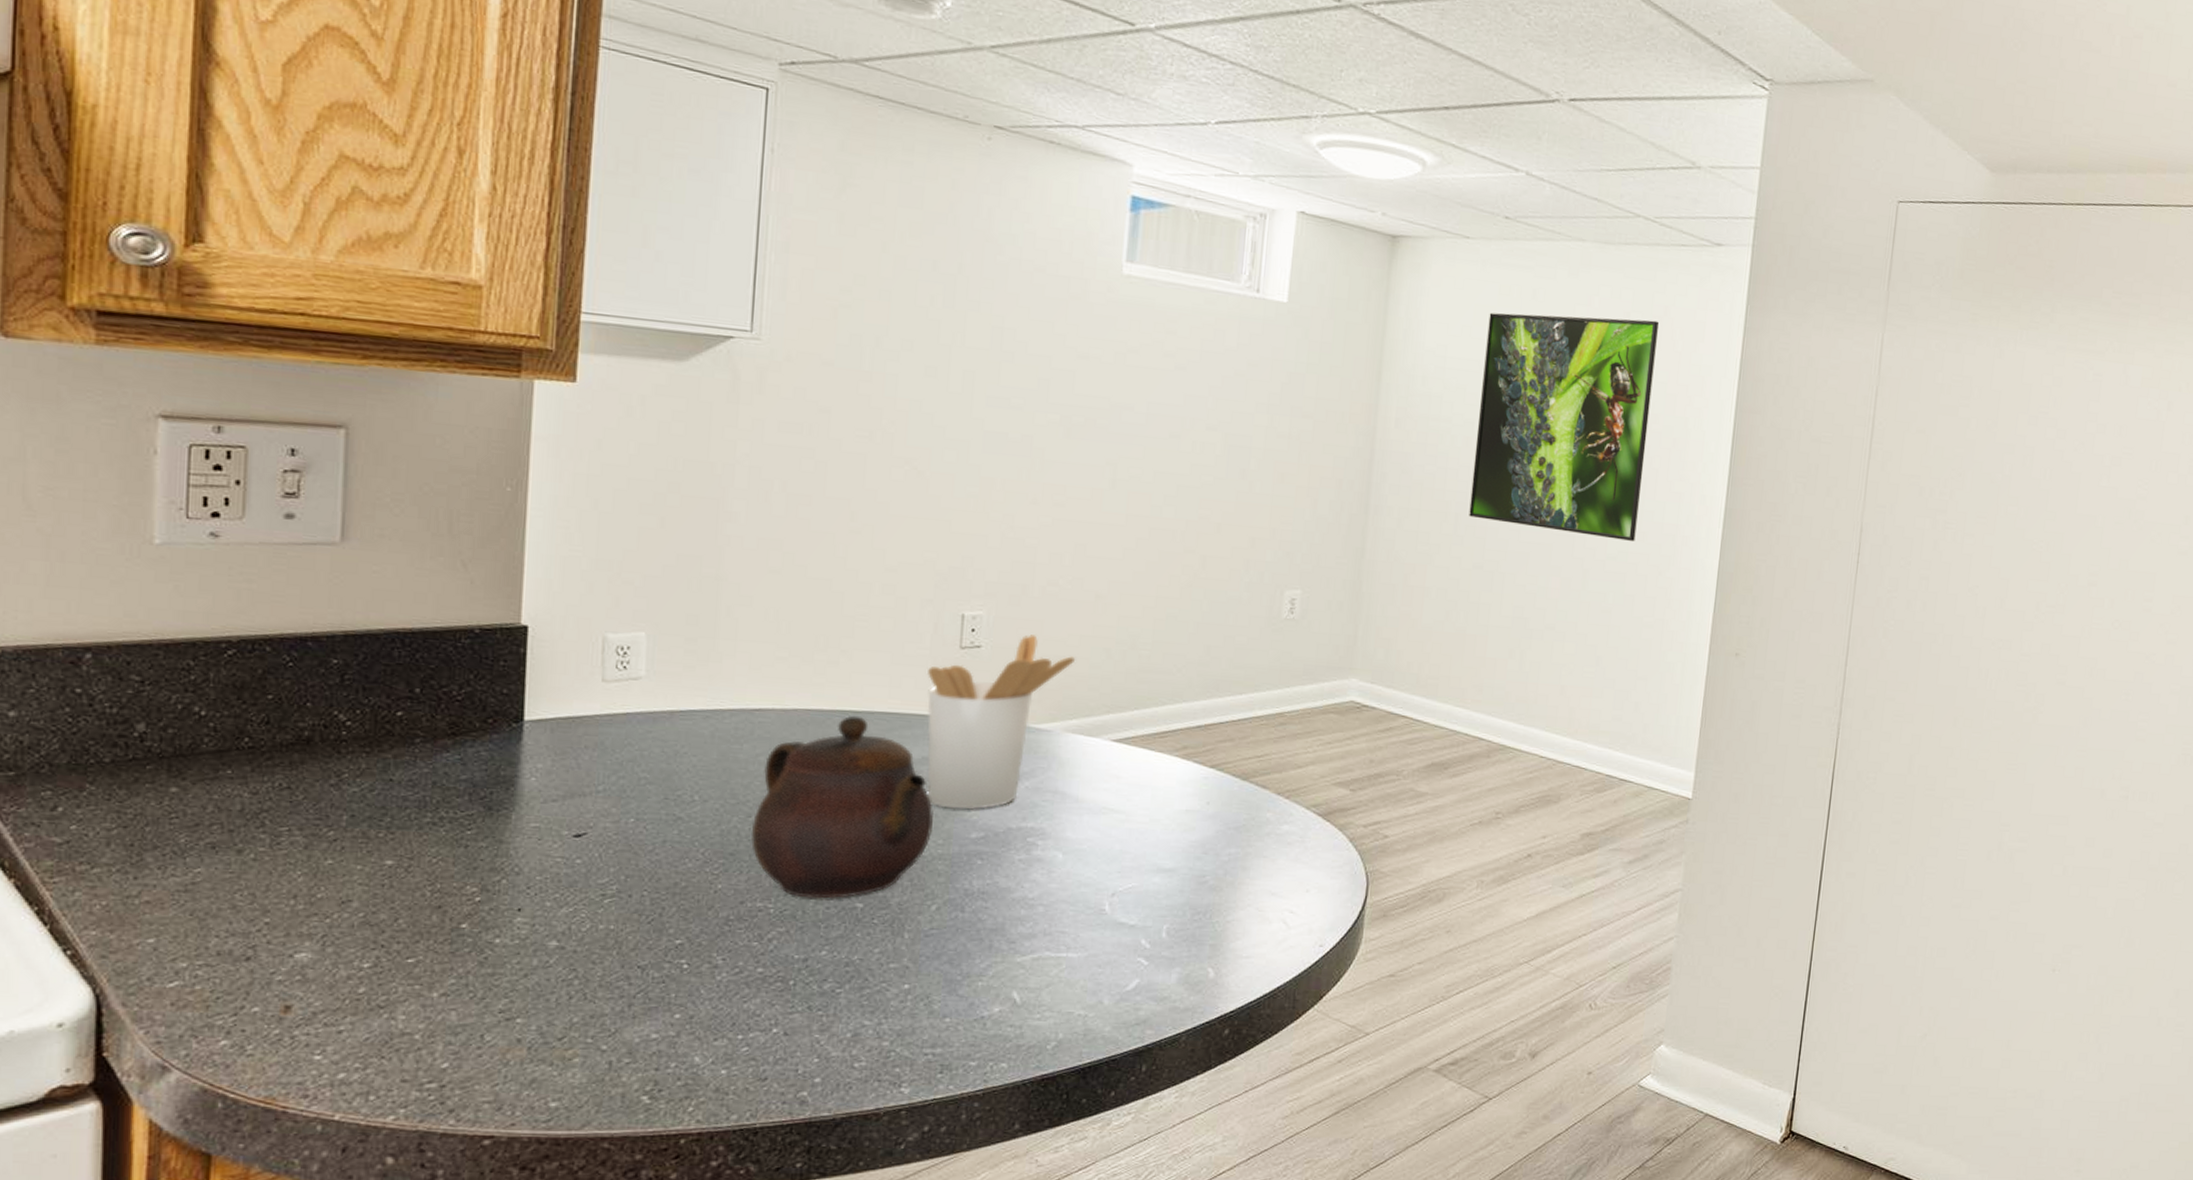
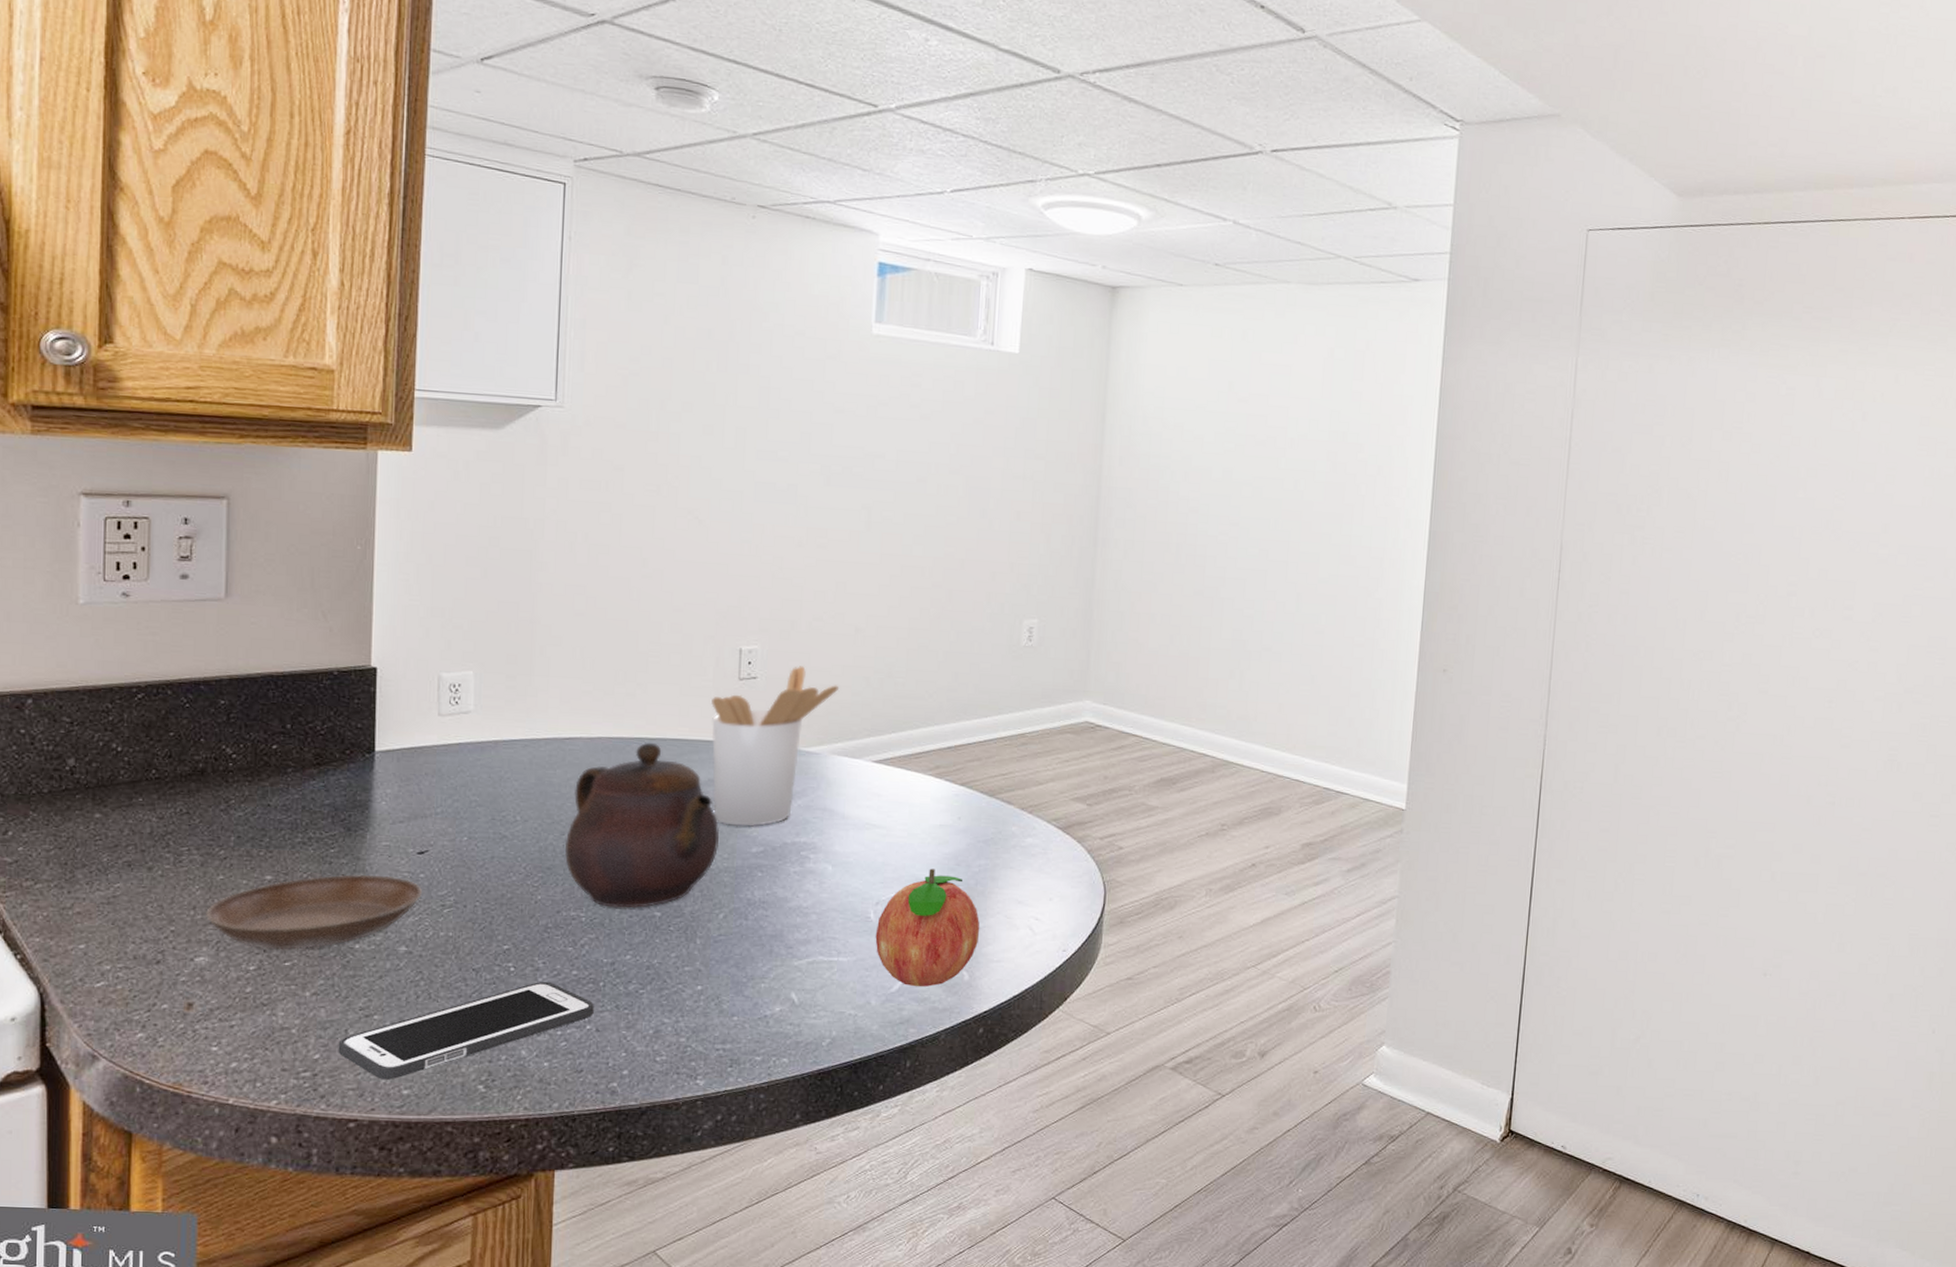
saucer: none [309,859,578,945] -> present [206,874,422,950]
cell phone: none [471,979,782,1091] -> present [338,981,594,1080]
fruit: none [1110,857,1228,985] -> present [875,868,980,987]
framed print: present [1469,312,1659,541] -> none [1189,354,1361,565]

